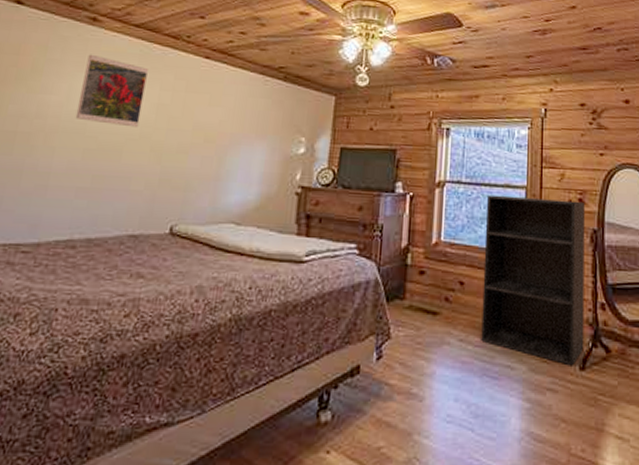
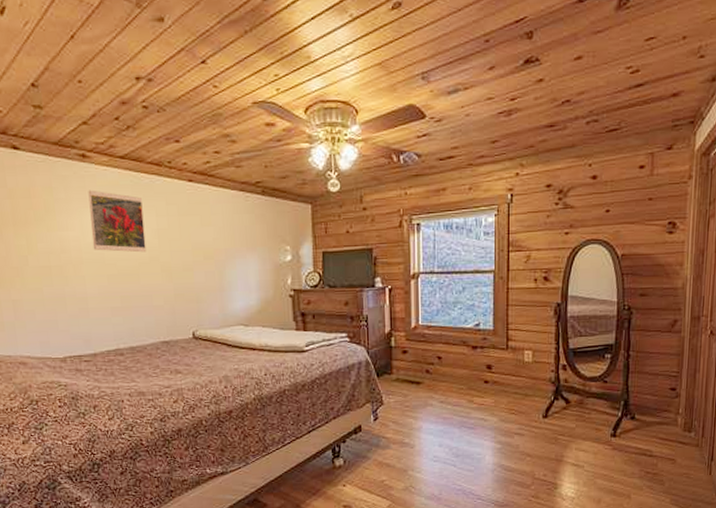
bookshelf: present [481,194,586,366] -> none [457,279,550,416]

